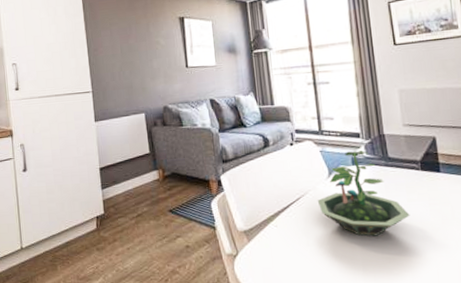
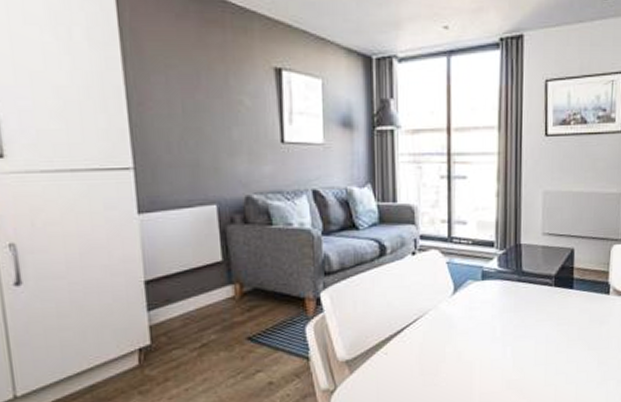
terrarium: present [317,150,410,236] -> none [437,262,536,362]

